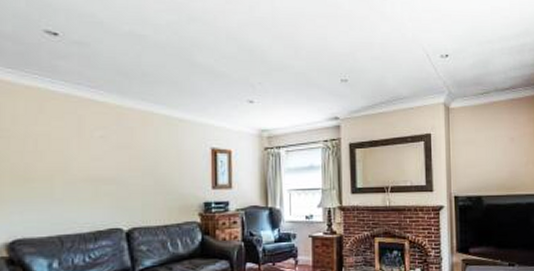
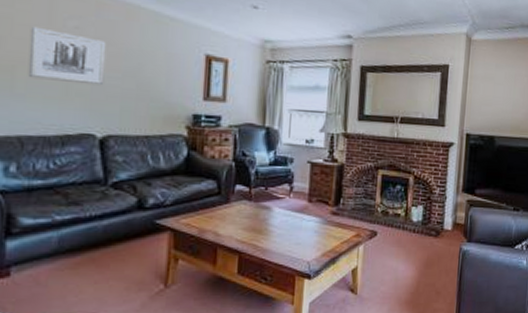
wall art: none [64,140,127,185] -> present [28,26,107,86]

